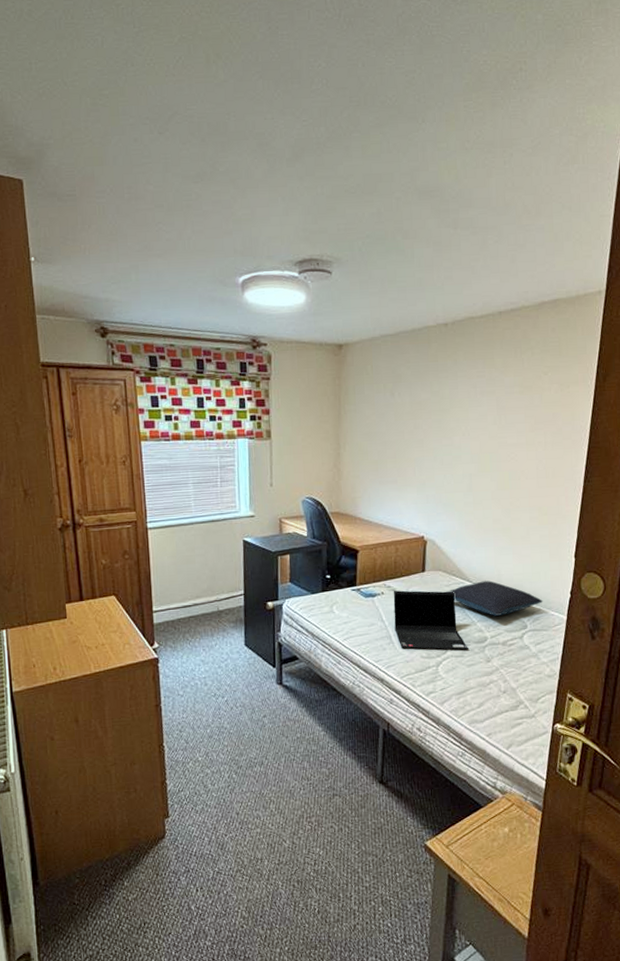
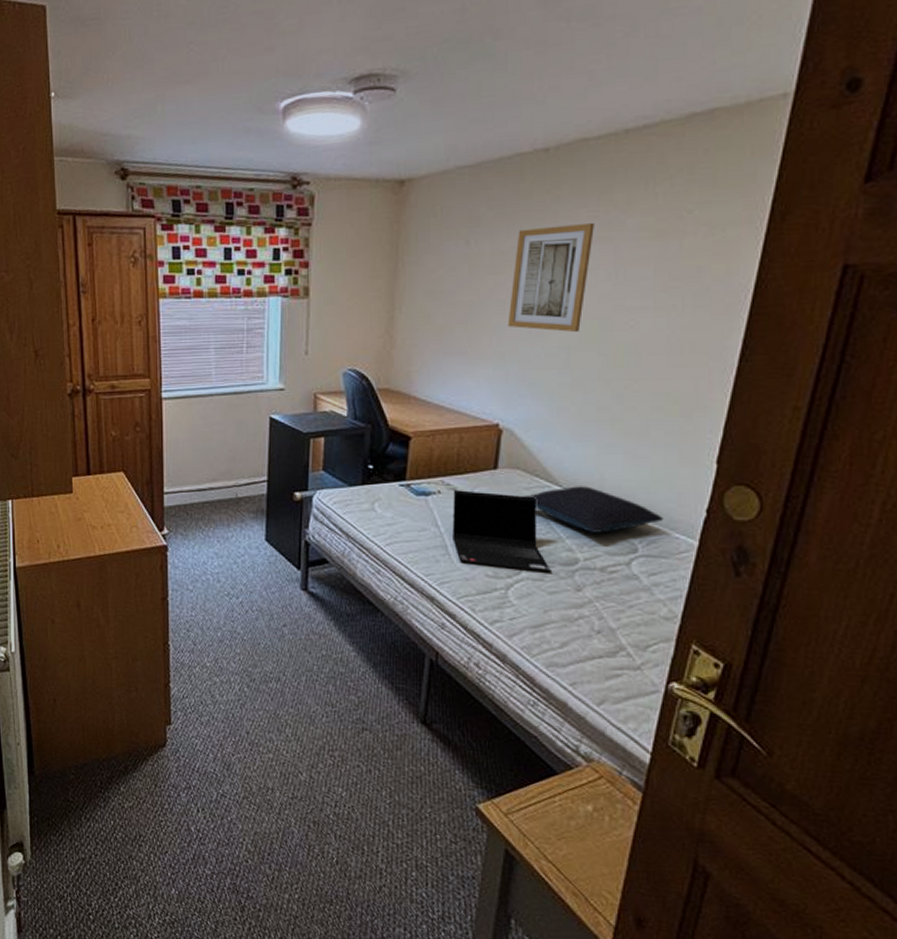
wall art: none [425,380,483,464] -> present [507,222,594,333]

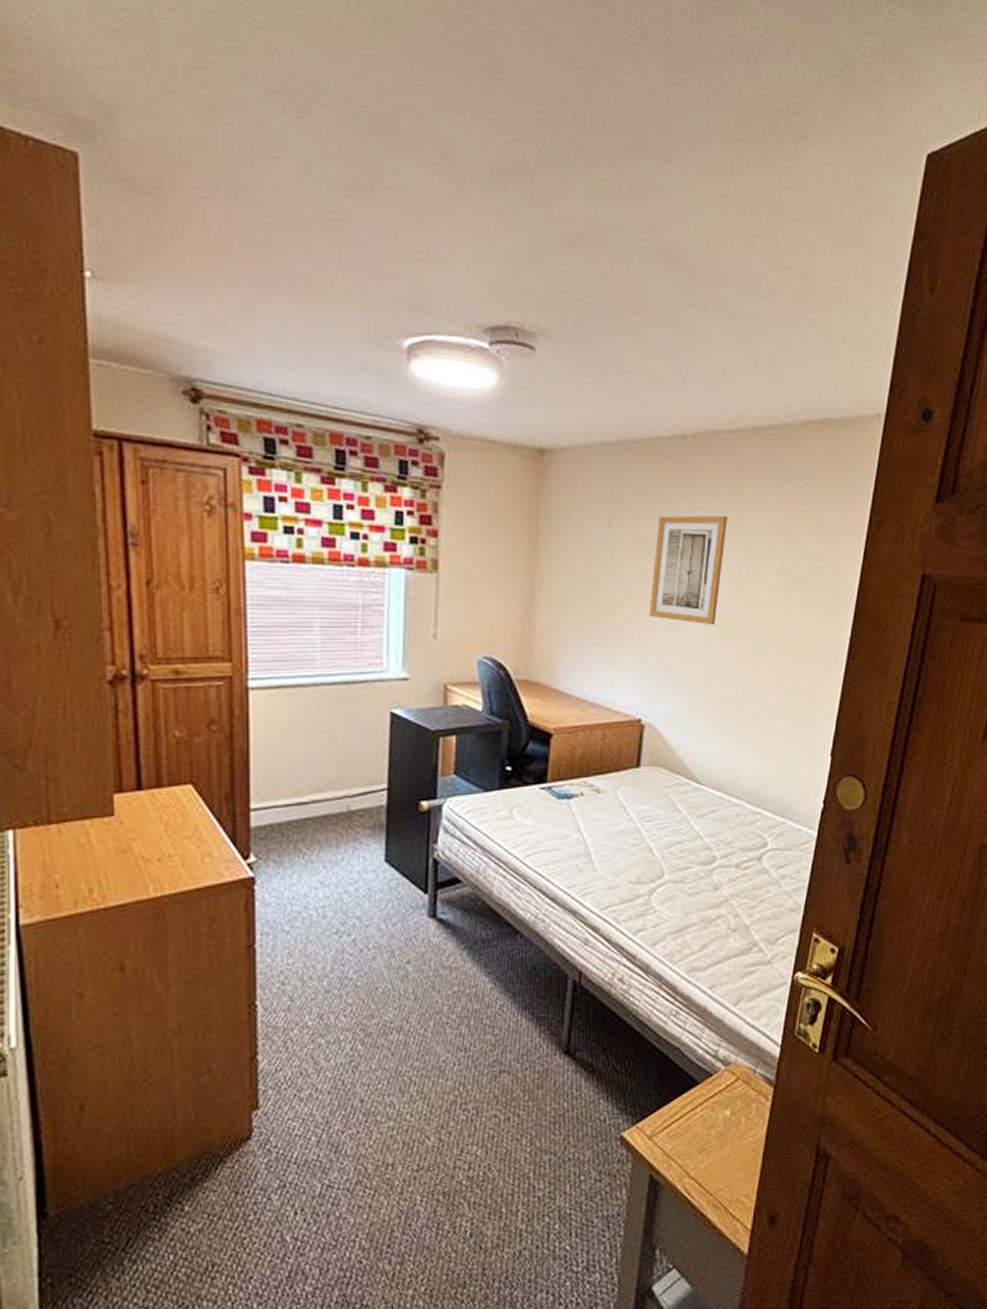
laptop computer: present [453,490,551,573] -> none [596,791,692,874]
pillow: present [523,486,664,533] -> none [665,782,789,829]

